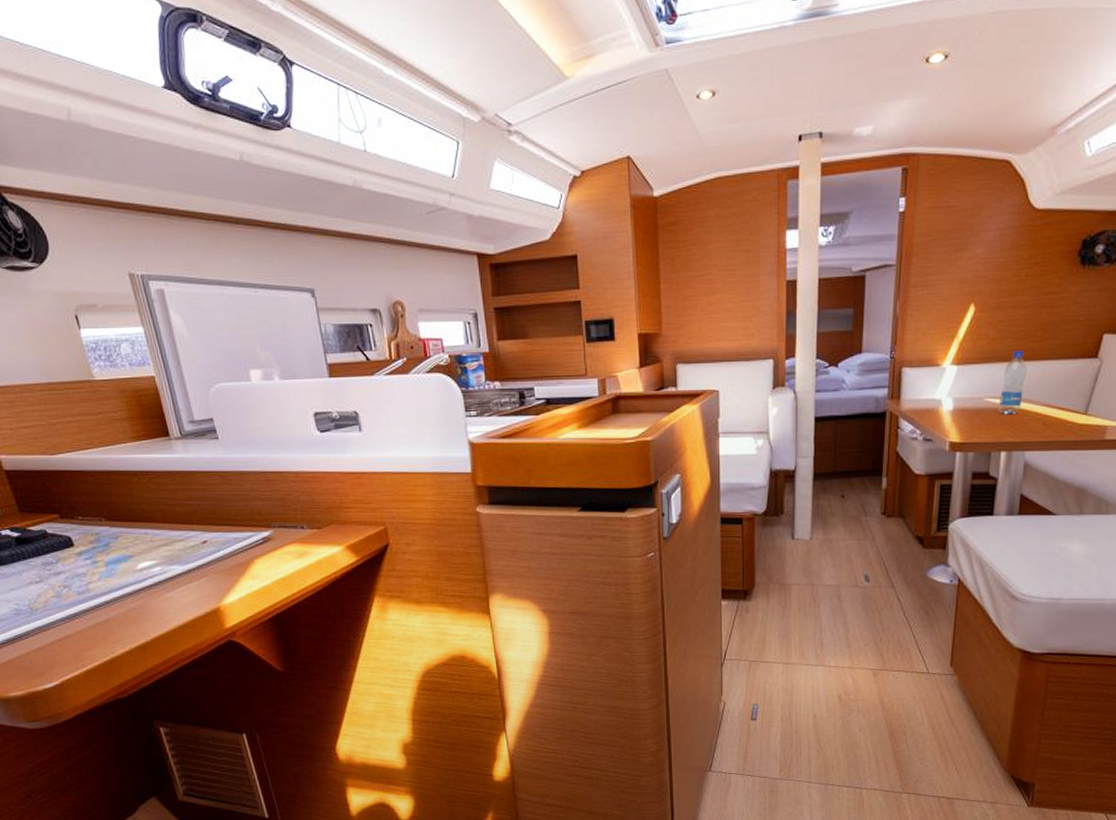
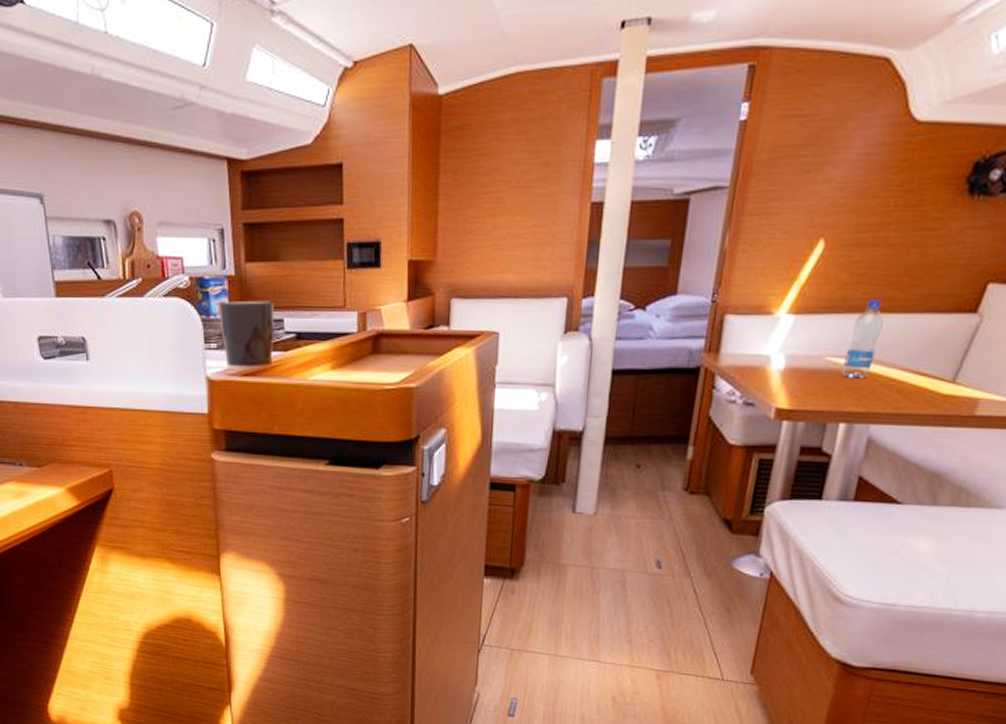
mug: none [475,372,527,435] -> present [218,300,274,372]

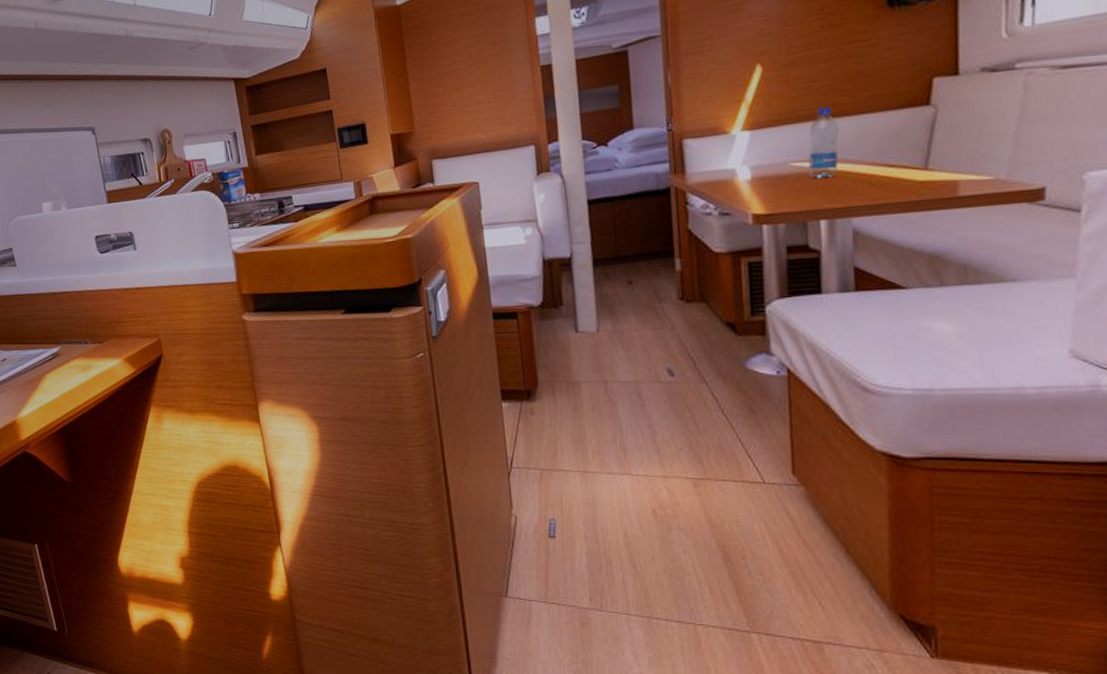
mug: present [218,300,274,372] -> none [237,182,287,244]

